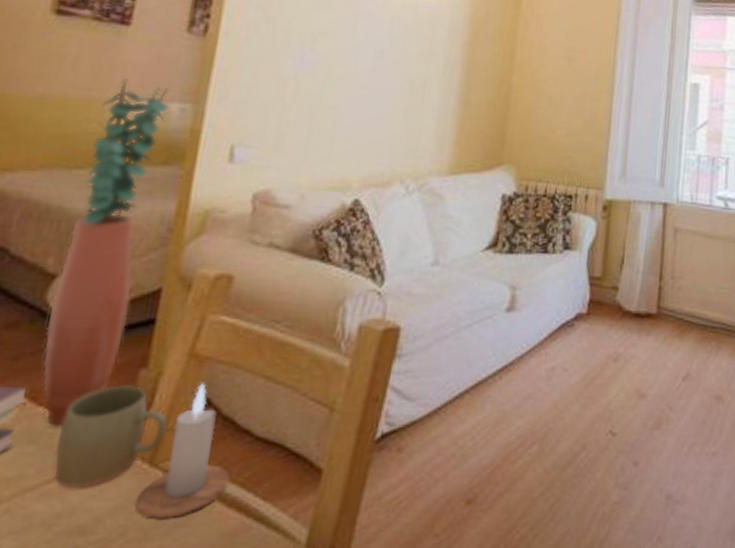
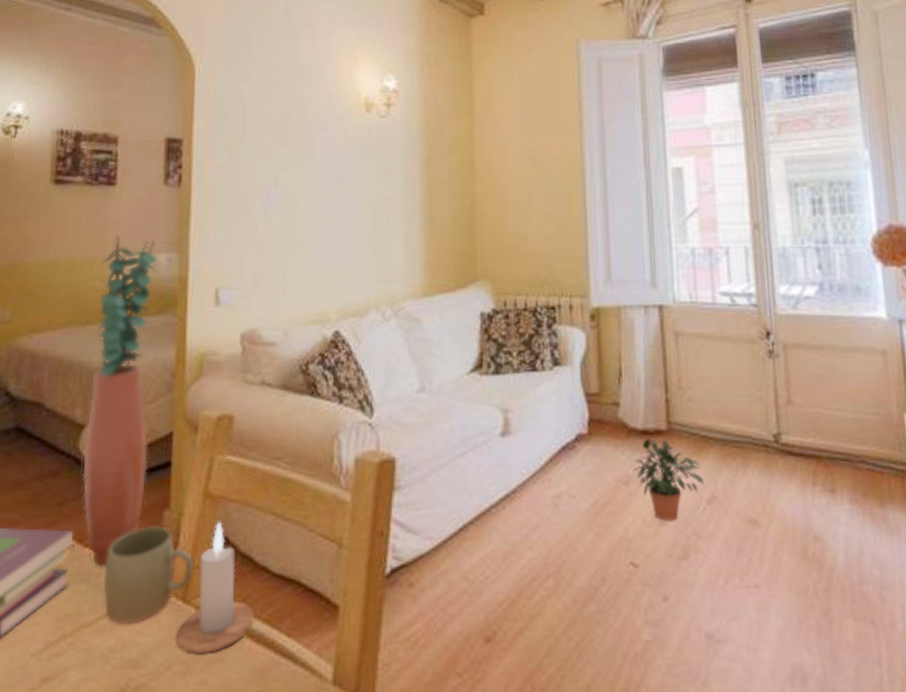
potted plant: none [622,320,682,395] -> present [632,437,704,521]

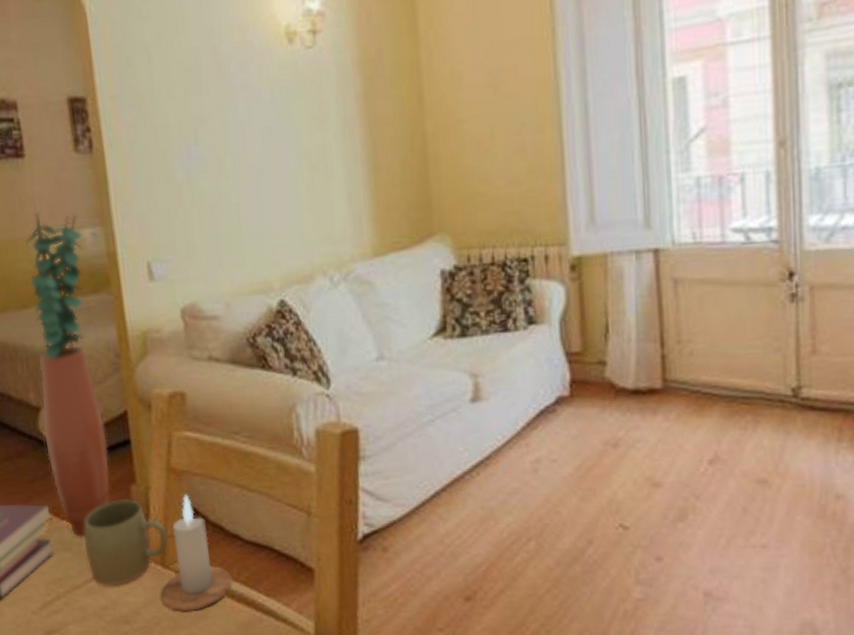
potted plant: present [632,437,704,521] -> none [622,397,705,483]

